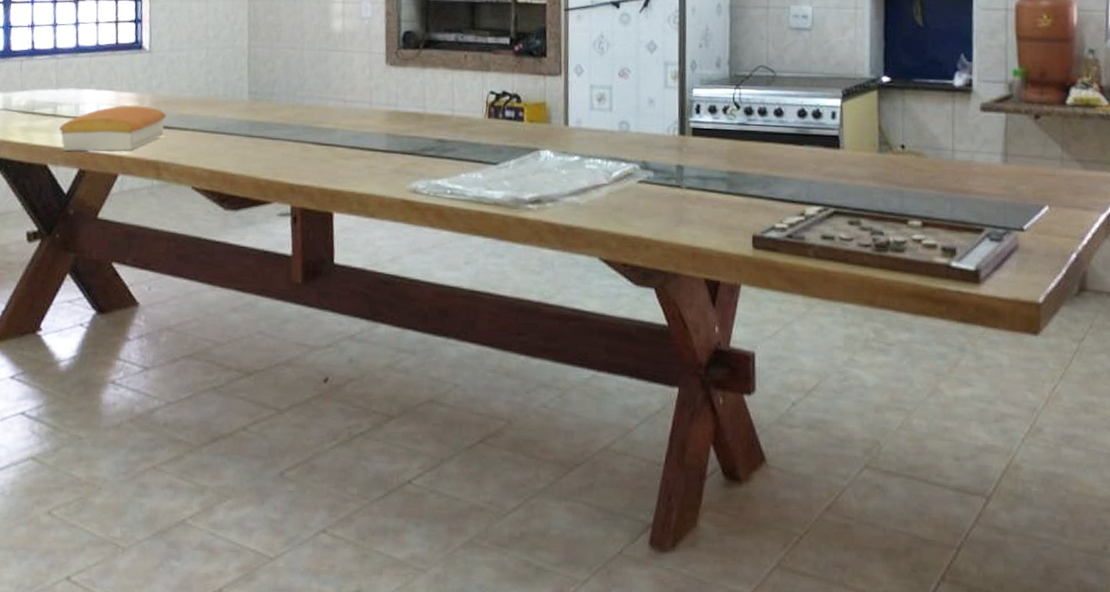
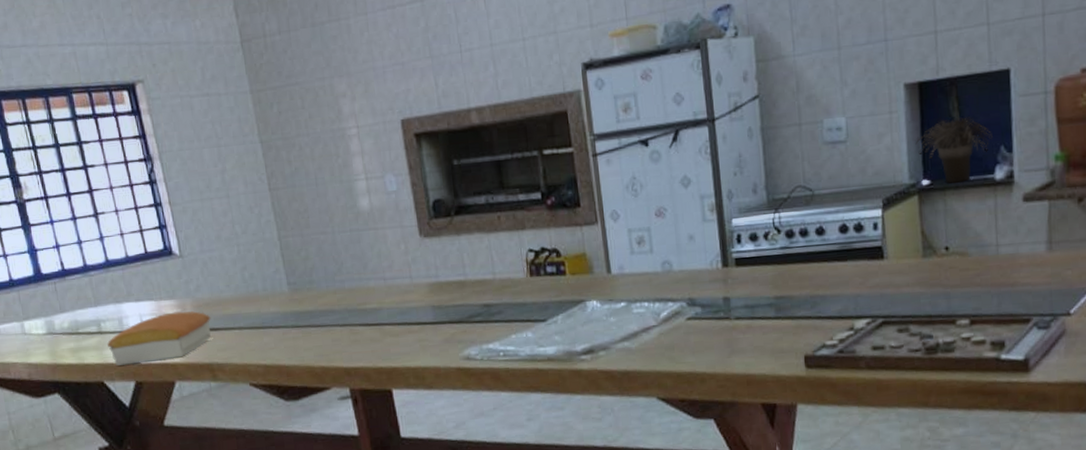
potted plant: none [878,22,953,85] -> present [915,116,993,184]

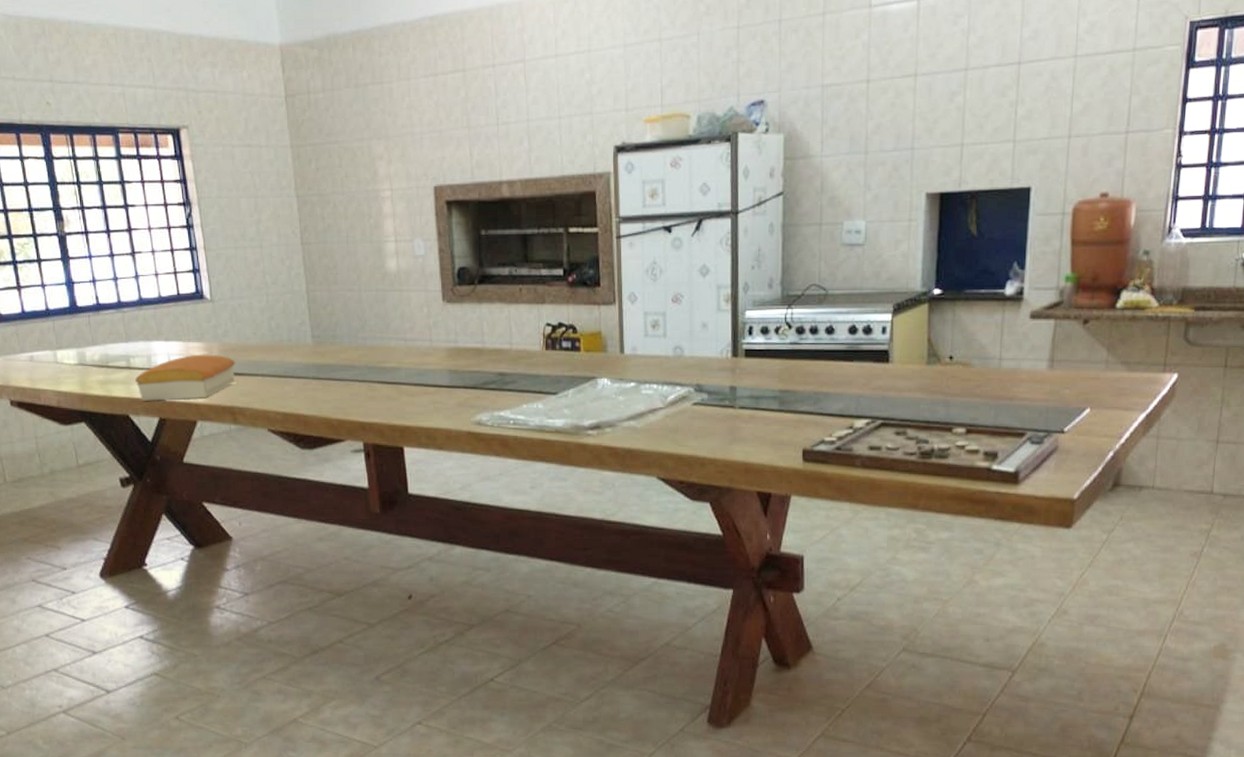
potted plant: present [915,116,993,184] -> none [931,231,1007,296]

